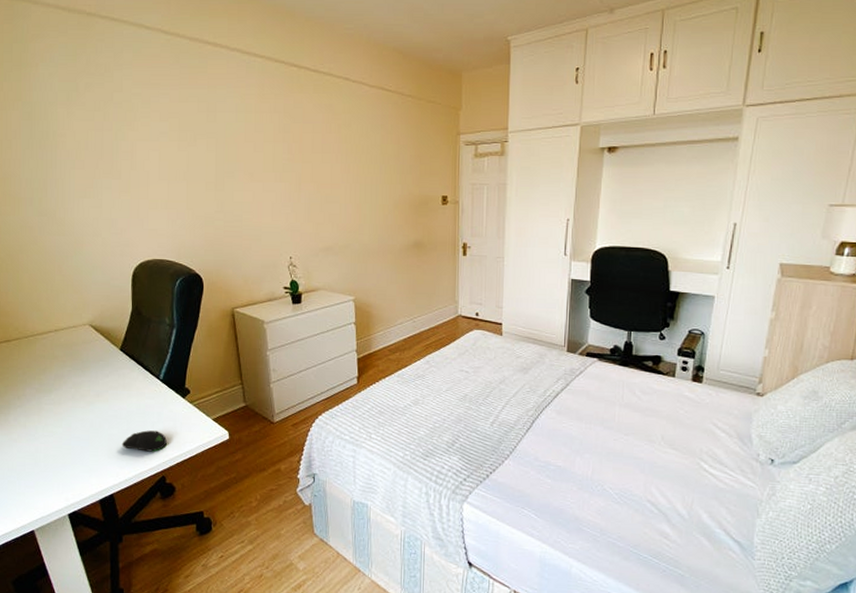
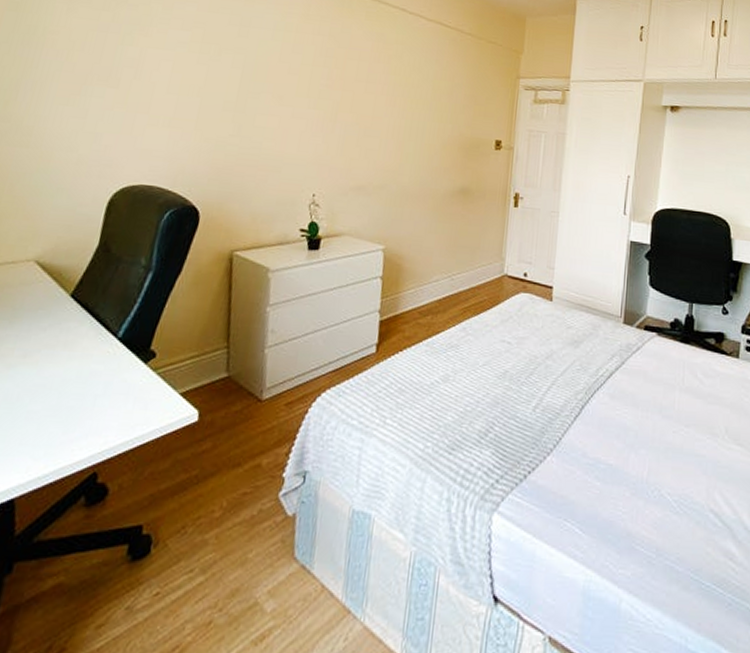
computer mouse: present [121,430,167,452] -> none [43,406,111,438]

